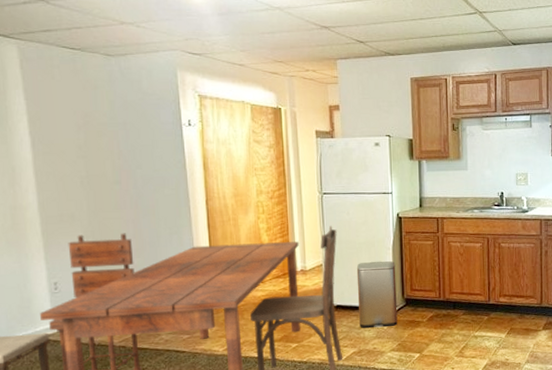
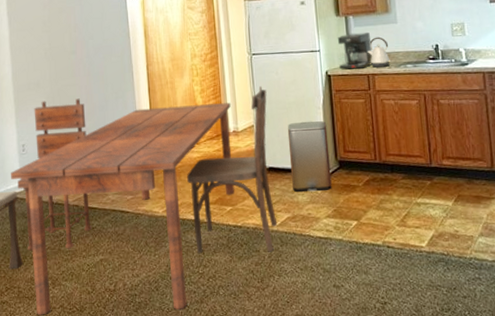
coffee maker: none [410,176,443,213] -> present [337,31,373,70]
kettle: none [438,182,460,211] -> present [368,36,392,68]

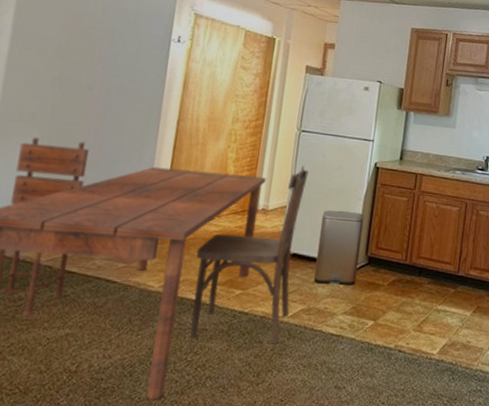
coffee maker: present [337,31,373,70] -> none [390,128,427,167]
kettle: present [368,36,392,68] -> none [421,137,443,169]

